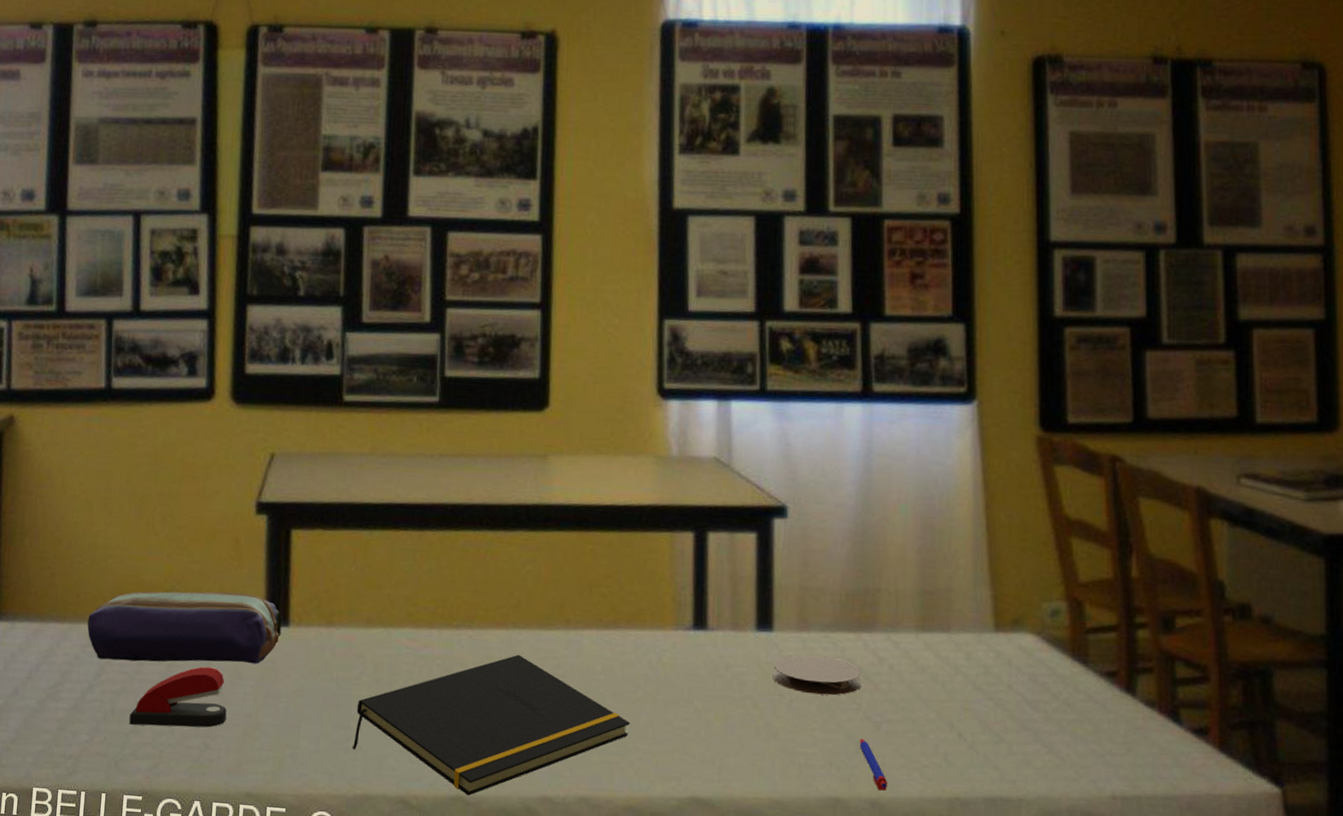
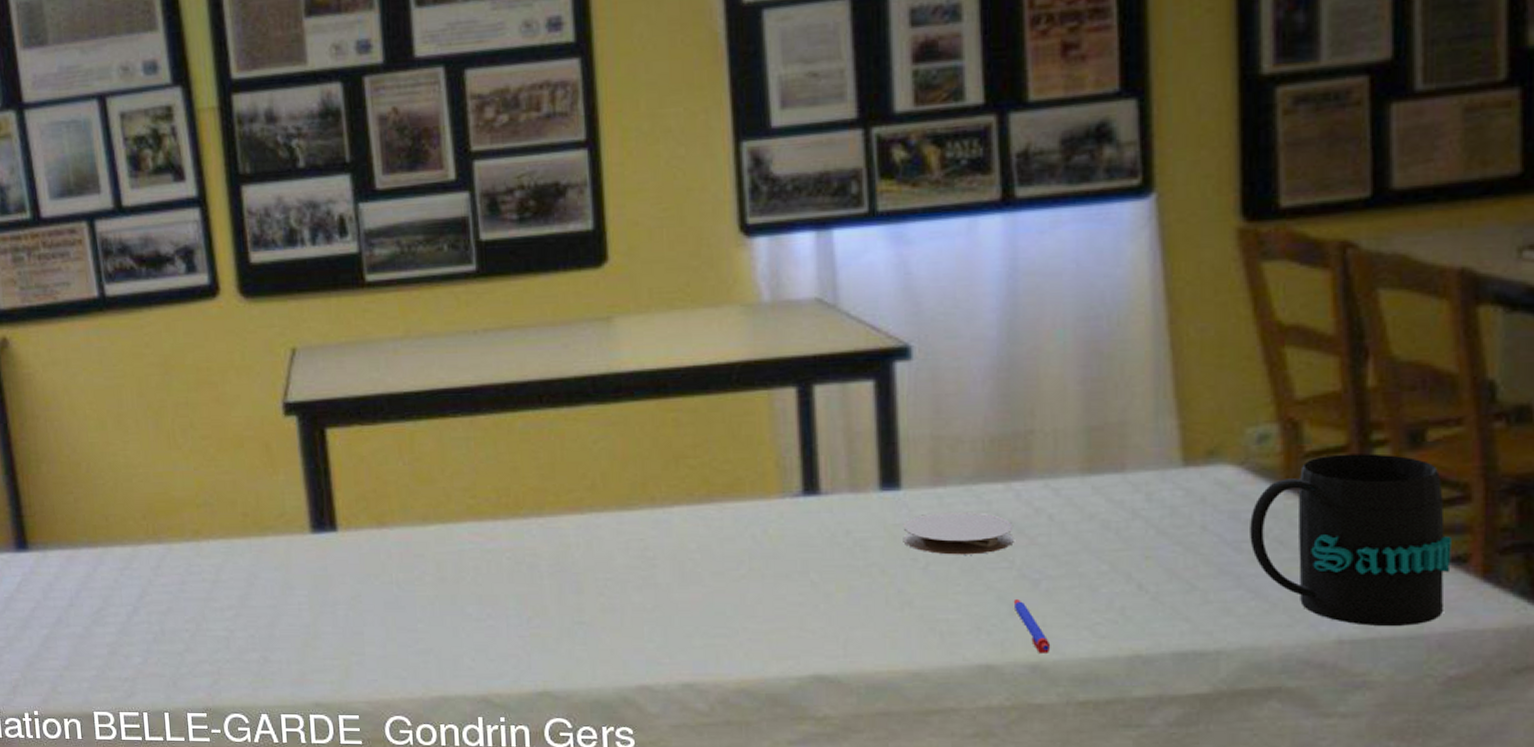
pencil case: present [87,591,282,664] -> none [121,500,330,581]
stapler: present [129,667,227,728] -> none [181,580,283,643]
notepad: present [351,654,630,796] -> none [422,539,735,690]
mug: none [1045,632,1196,787] -> present [1250,453,1452,626]

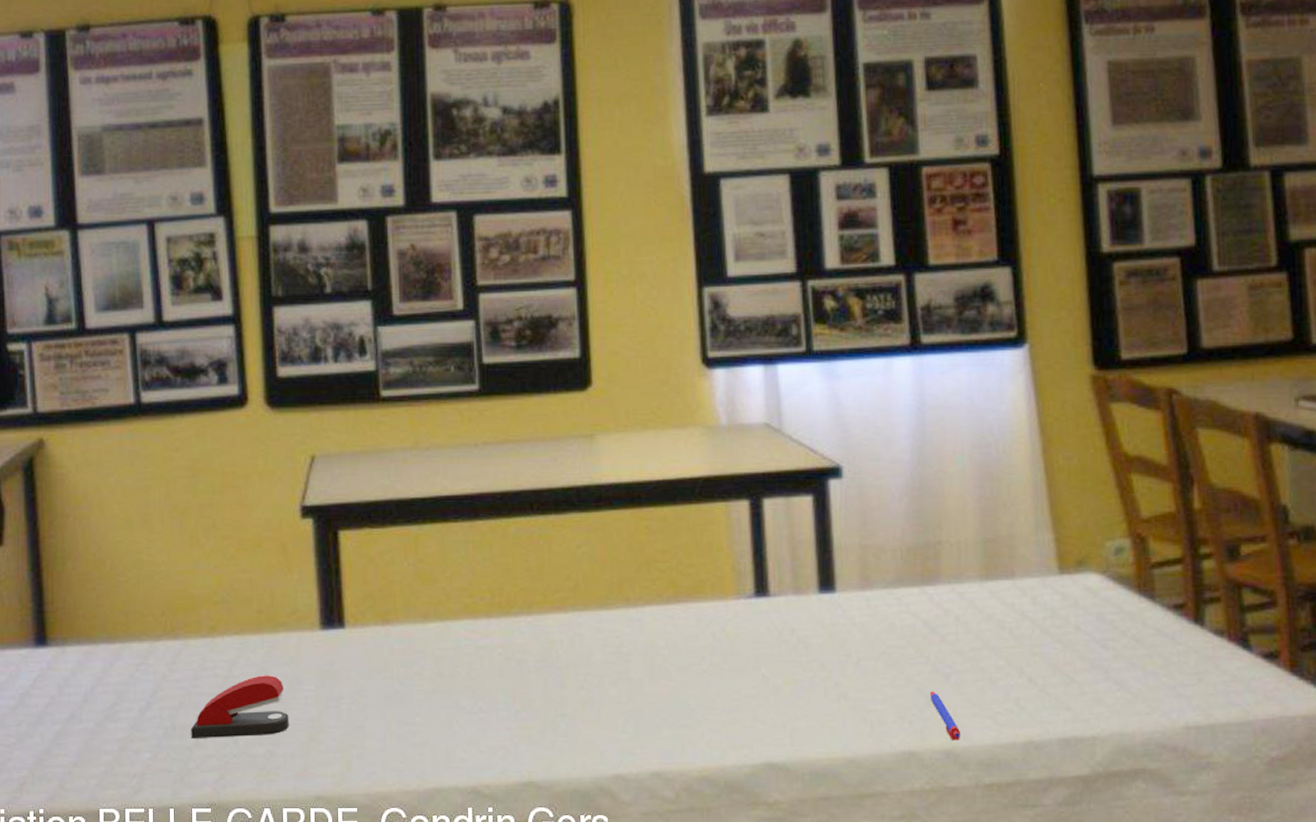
stapler: none [181,580,283,643] -> present [191,675,289,738]
coaster: present [903,511,1014,555] -> none [838,612,929,651]
mug: present [1250,453,1452,626] -> none [1113,565,1266,713]

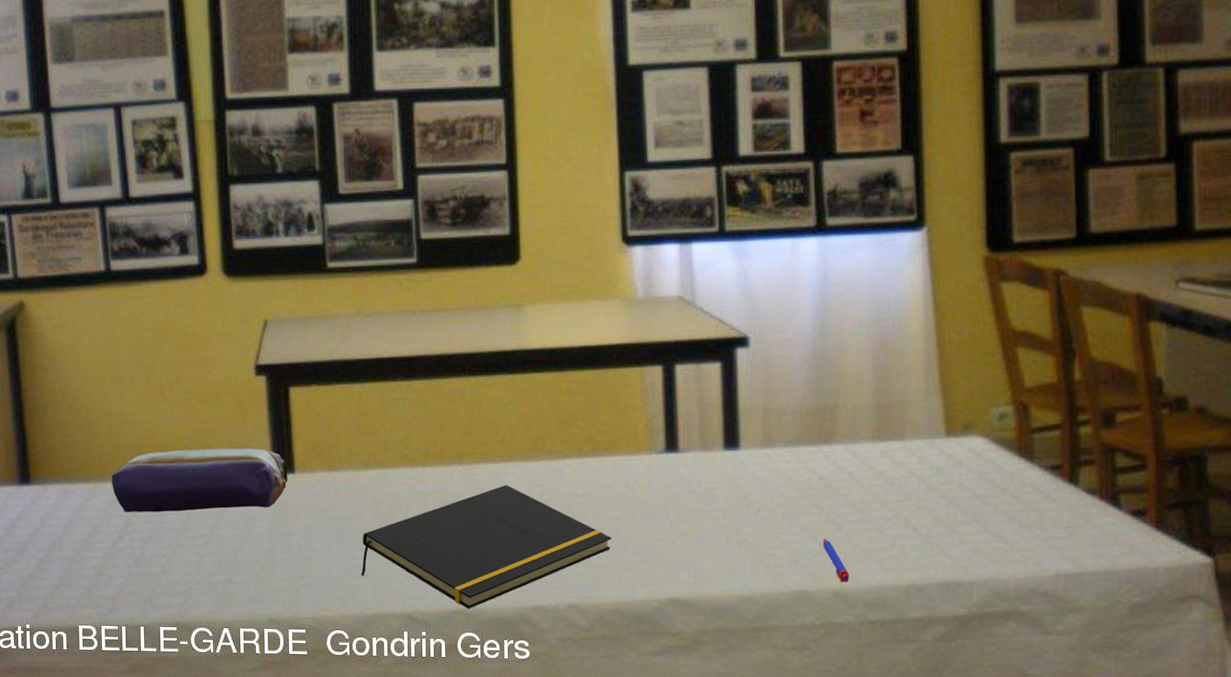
pencil case: none [139,598,337,676] -> present [112,446,288,512]
stapler: present [191,675,289,738] -> none [158,513,245,567]
notepad: none [419,636,698,780] -> present [360,484,611,609]

